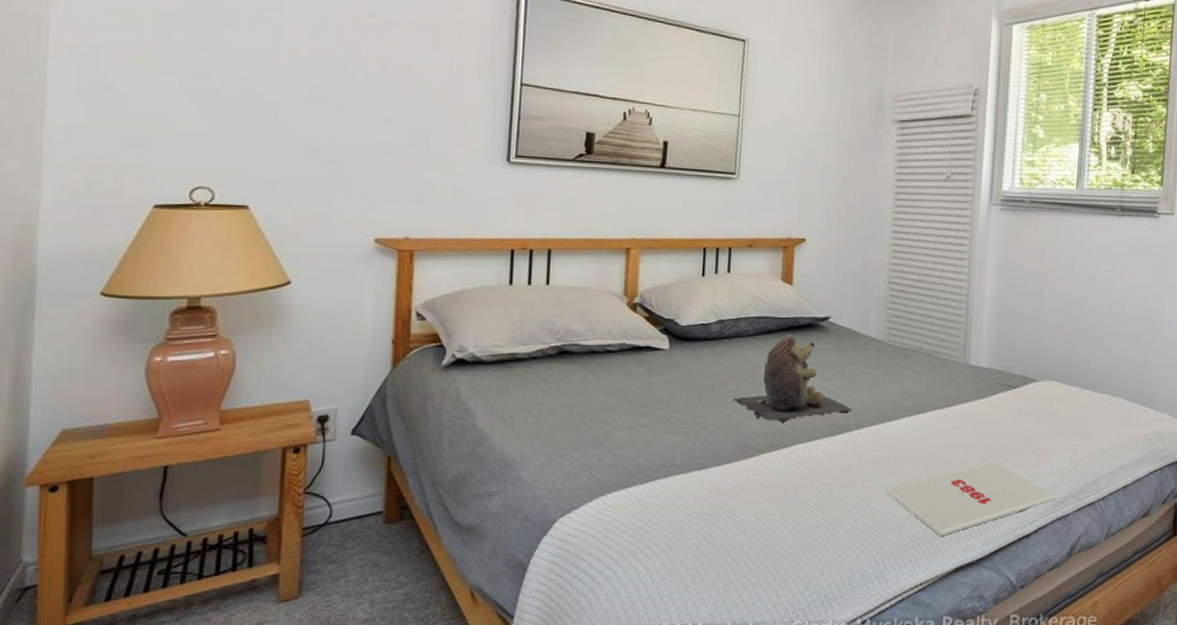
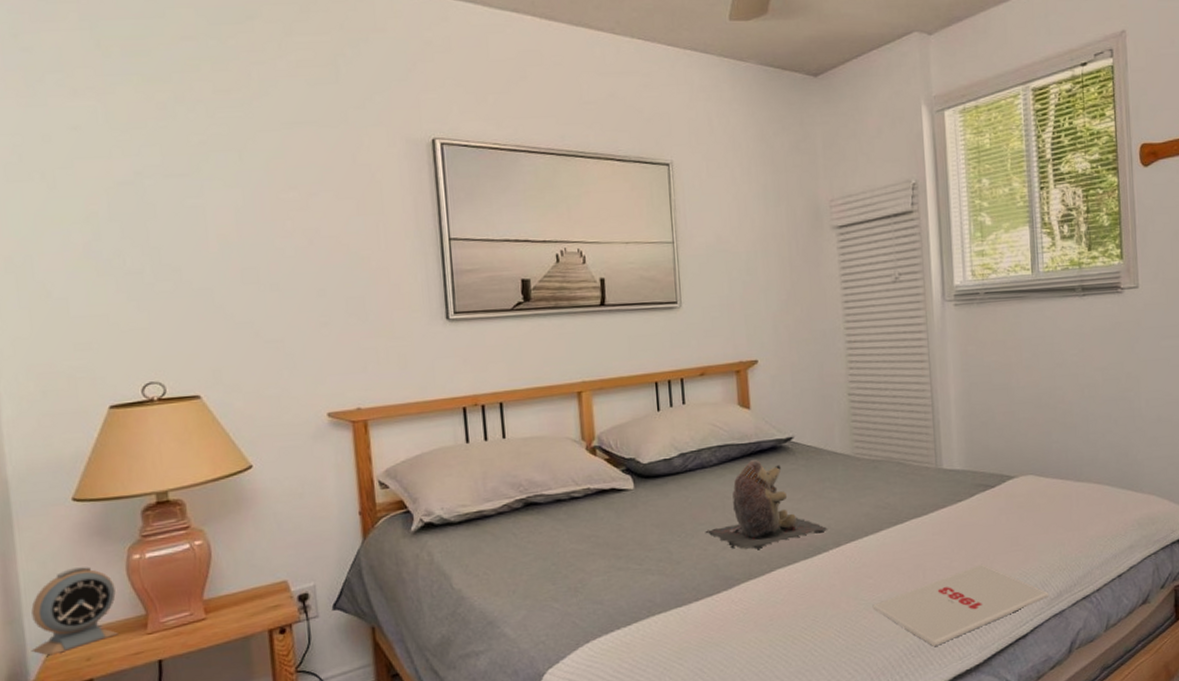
alarm clock: none [33,363,131,450] -> present [31,566,118,657]

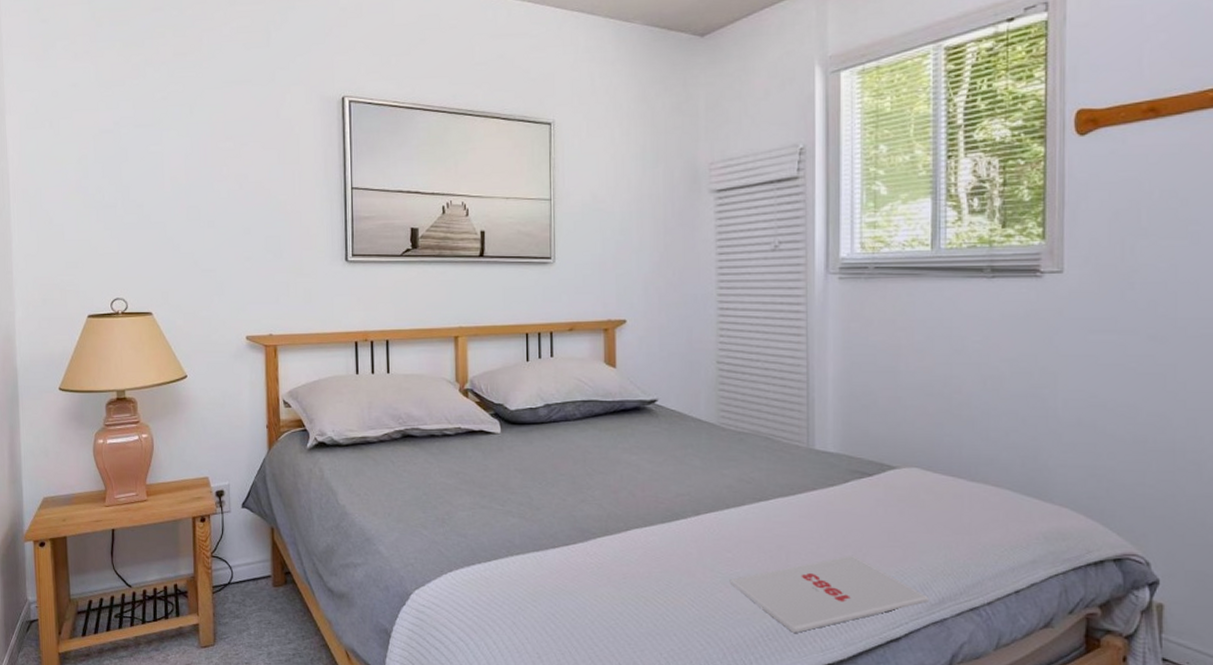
alarm clock: present [31,566,118,657] -> none [26,445,85,514]
stuffed animal: present [705,459,828,550] -> none [565,417,688,506]

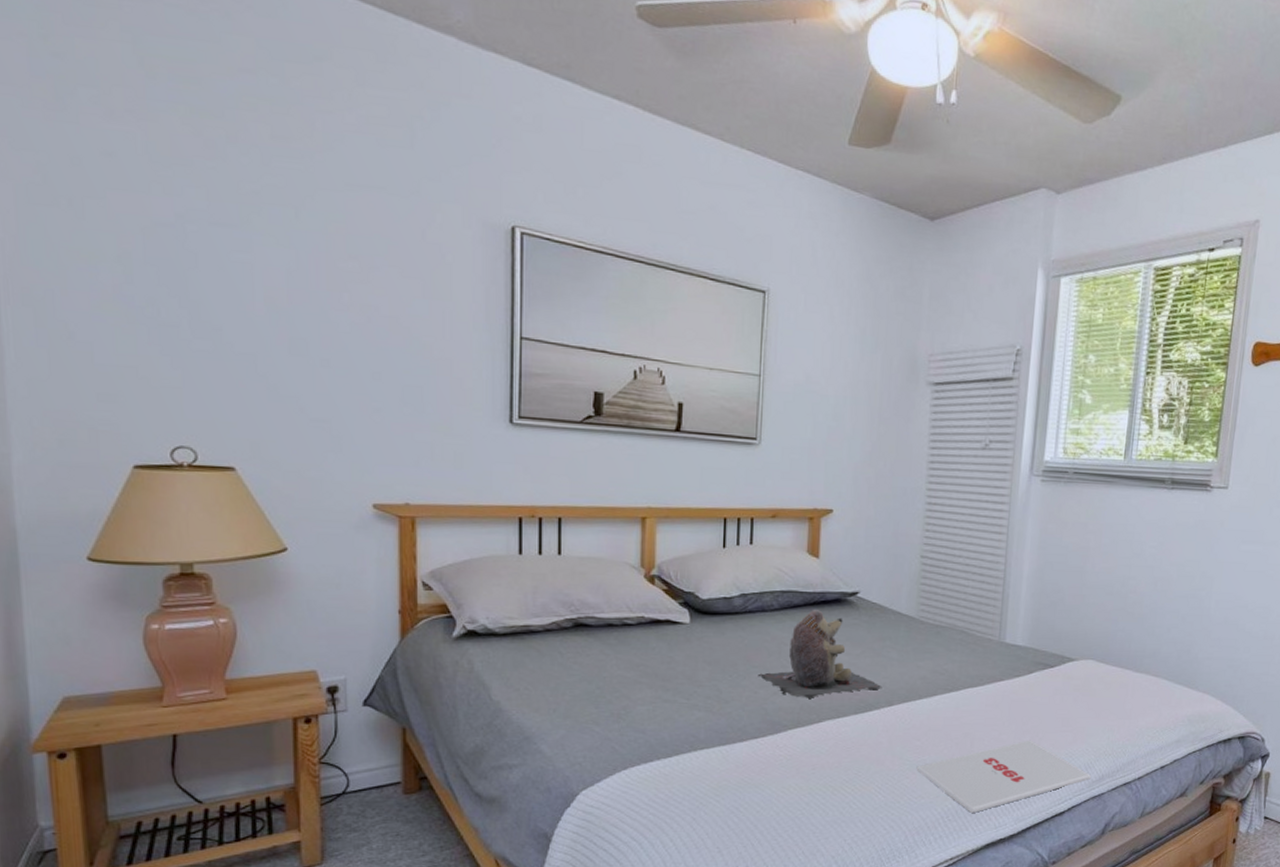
stuffed animal: none [565,417,688,506] -> present [757,608,882,698]

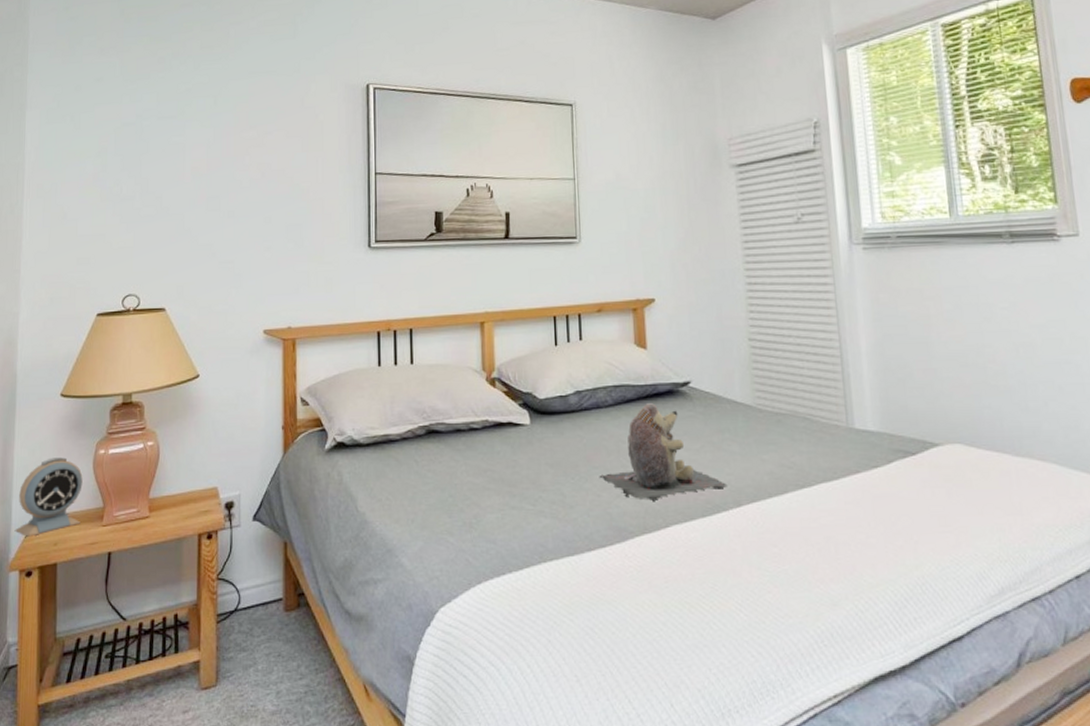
alarm clock: none [35,630,131,718] -> present [14,457,83,538]
magazine: present [916,739,1092,813] -> none [777,543,989,636]

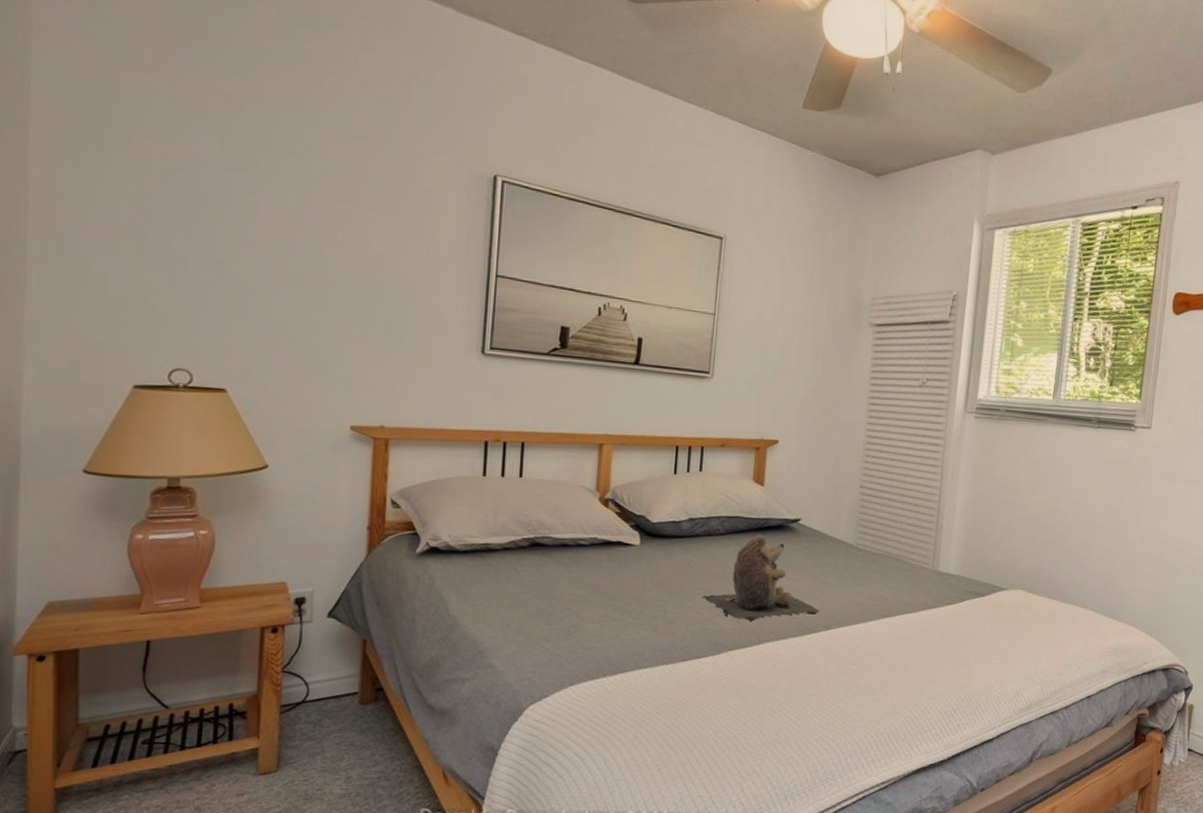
alarm clock: present [14,457,83,538] -> none [20,538,114,622]

